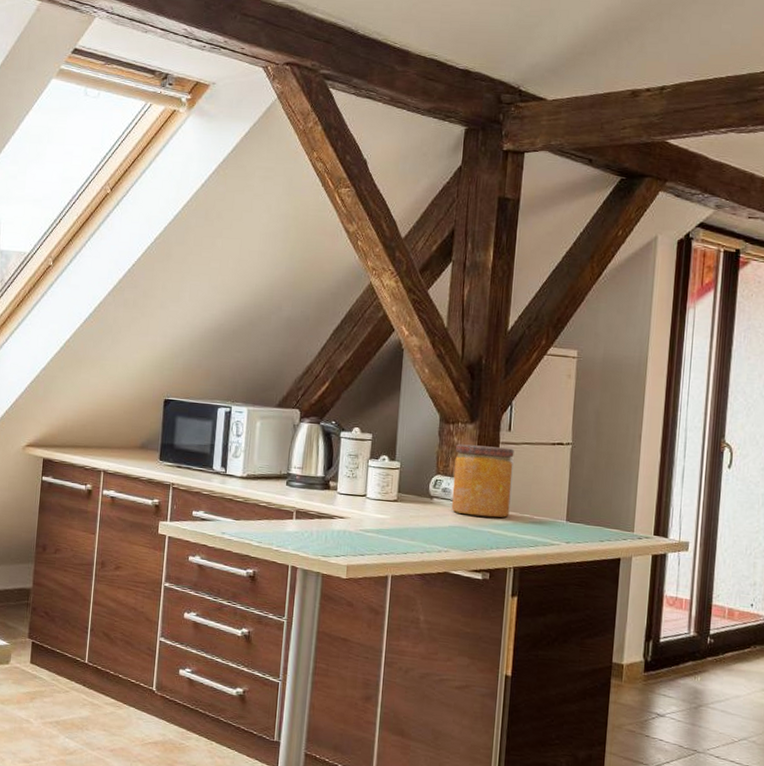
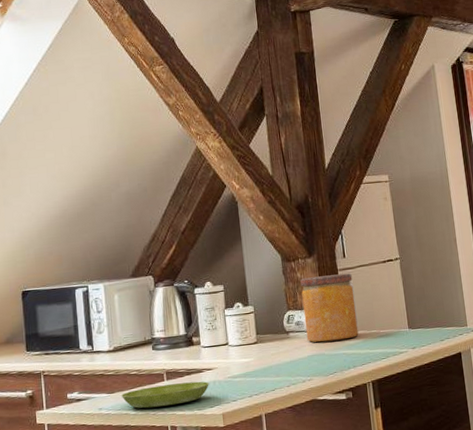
saucer: none [247,521,339,546] -> present [122,381,209,409]

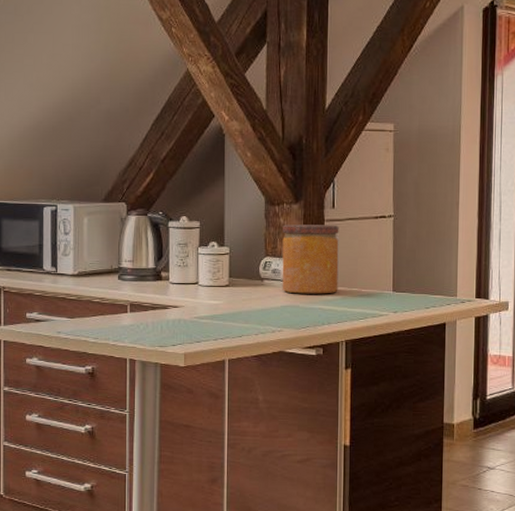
saucer: present [122,381,209,409] -> none [82,317,174,338]

